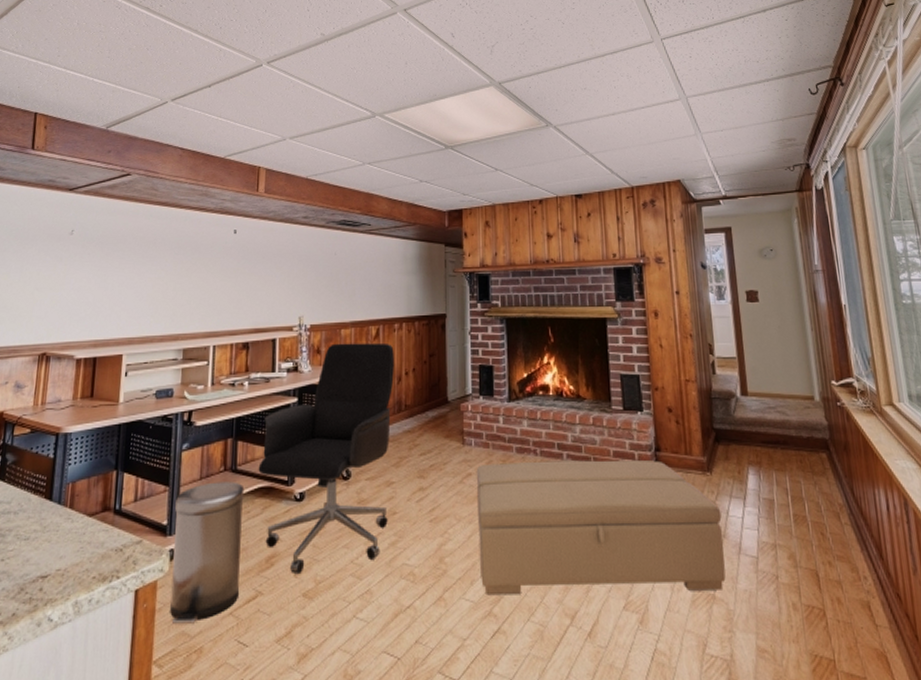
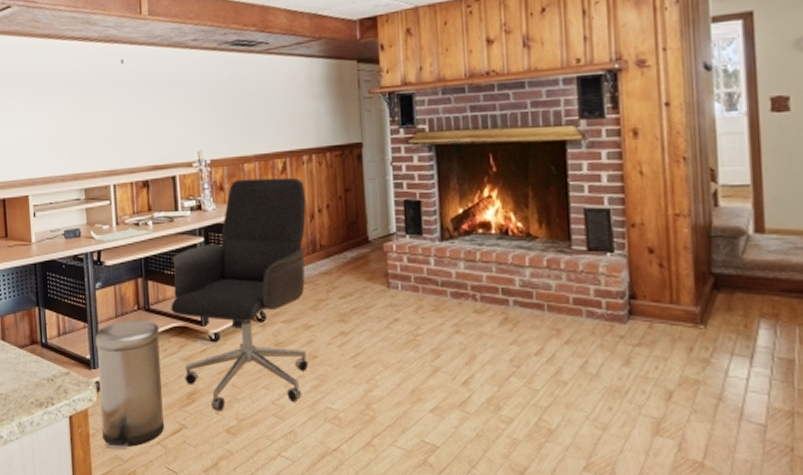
ottoman: present [476,459,726,596] -> none [404,307,720,459]

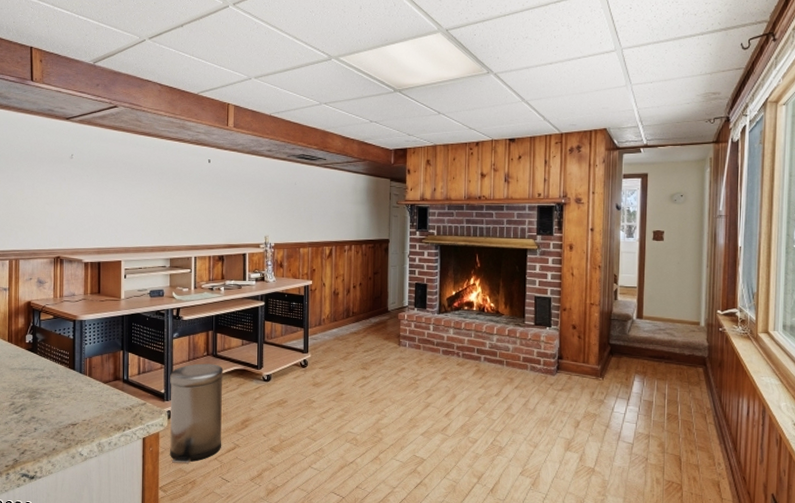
office chair: present [170,177,308,411] -> none [234,260,344,434]

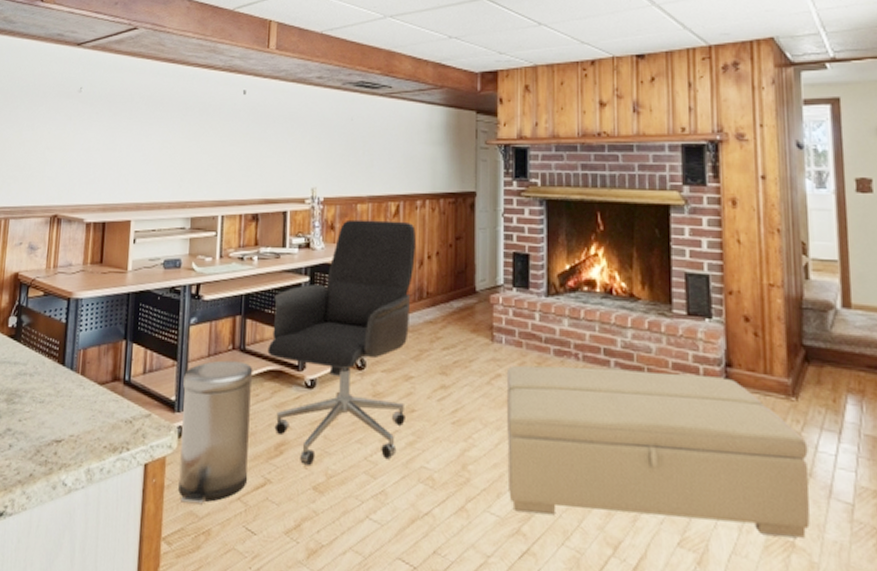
office chair: none [234,260,344,434] -> present [267,219,416,465]
ottoman: none [408,361,608,466] -> present [506,365,810,538]

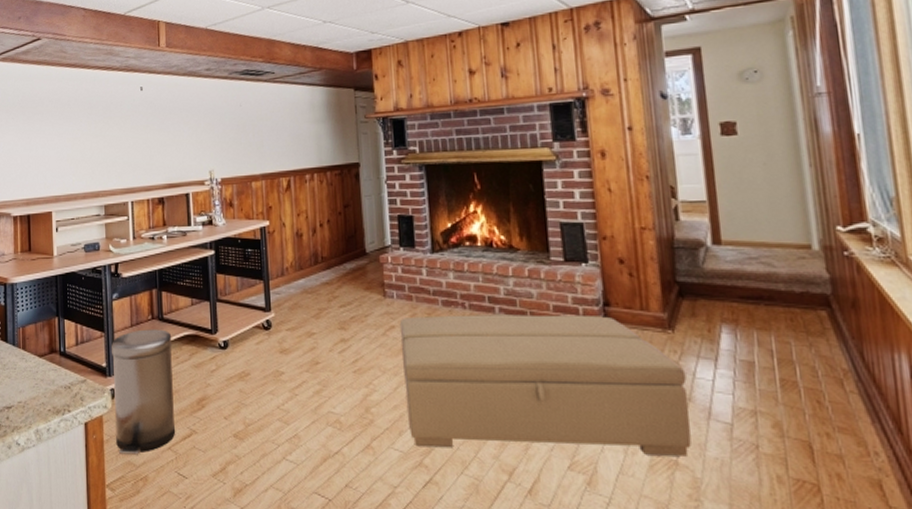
office chair: present [267,219,416,465] -> none [183,194,311,416]

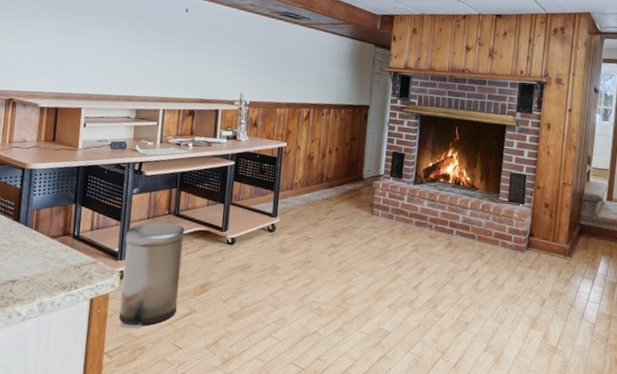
ottoman: present [399,314,691,457] -> none [374,231,573,344]

